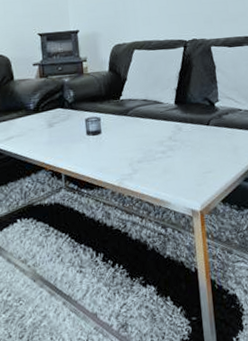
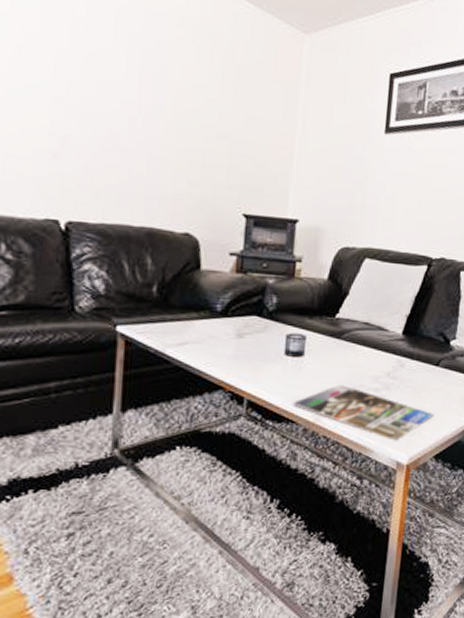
magazine: none [99,152,214,193] -> present [293,385,434,442]

